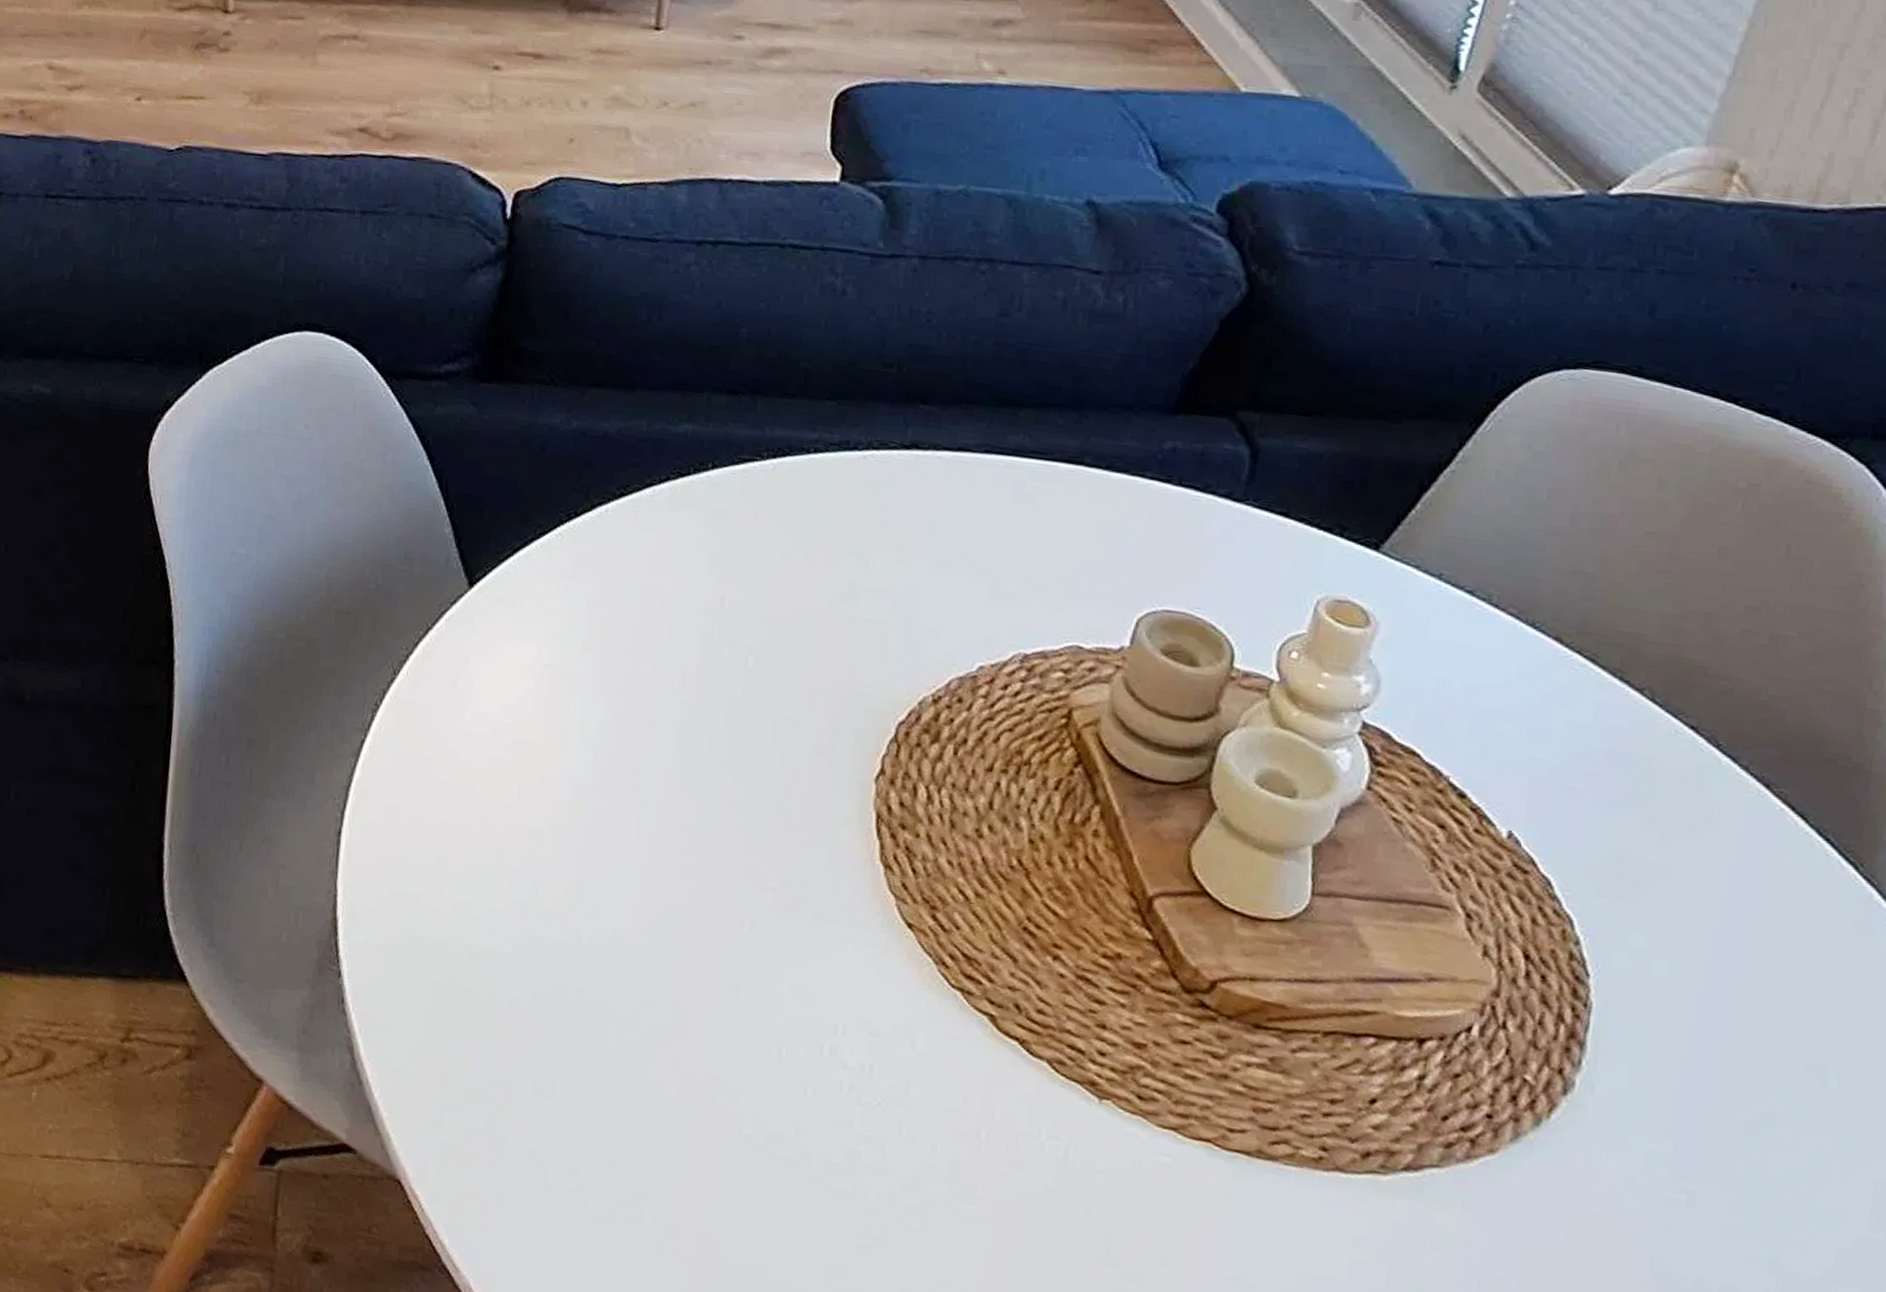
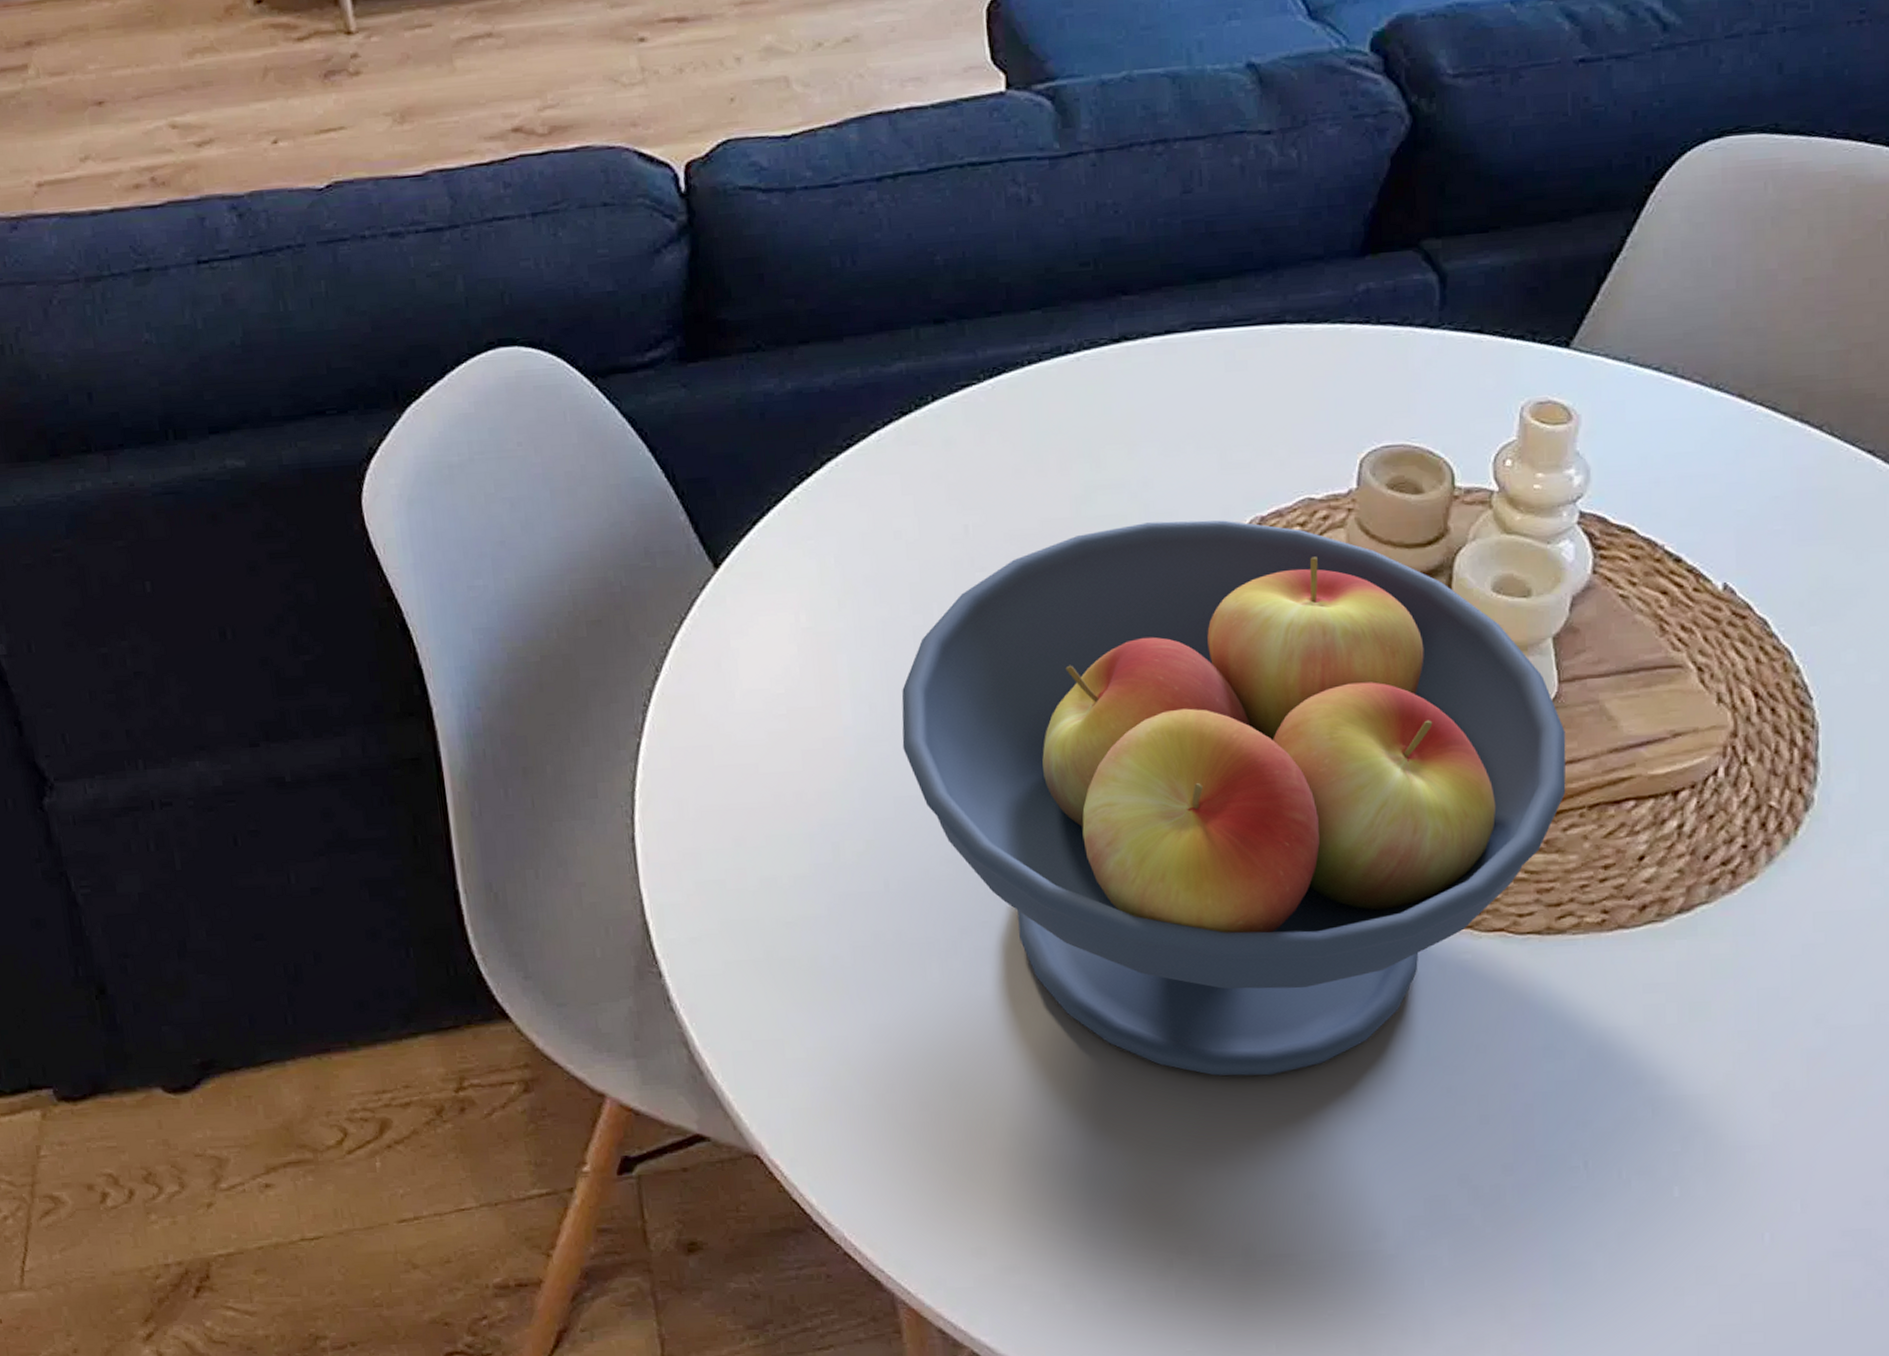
fruit bowl: none [619,632,1311,1234] -> present [901,520,1566,1076]

